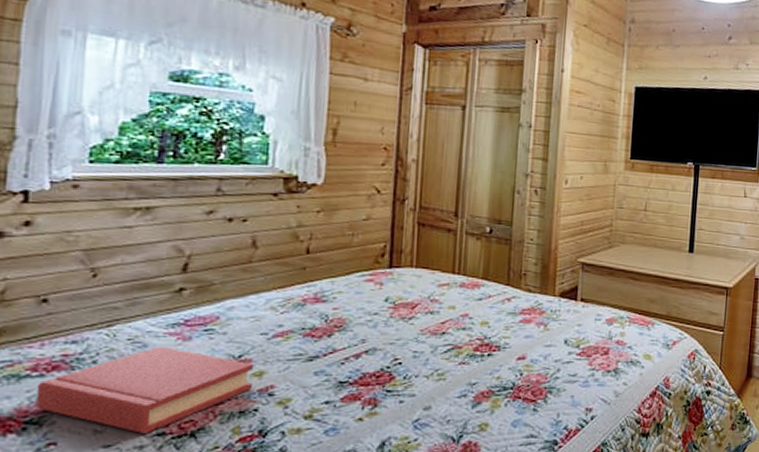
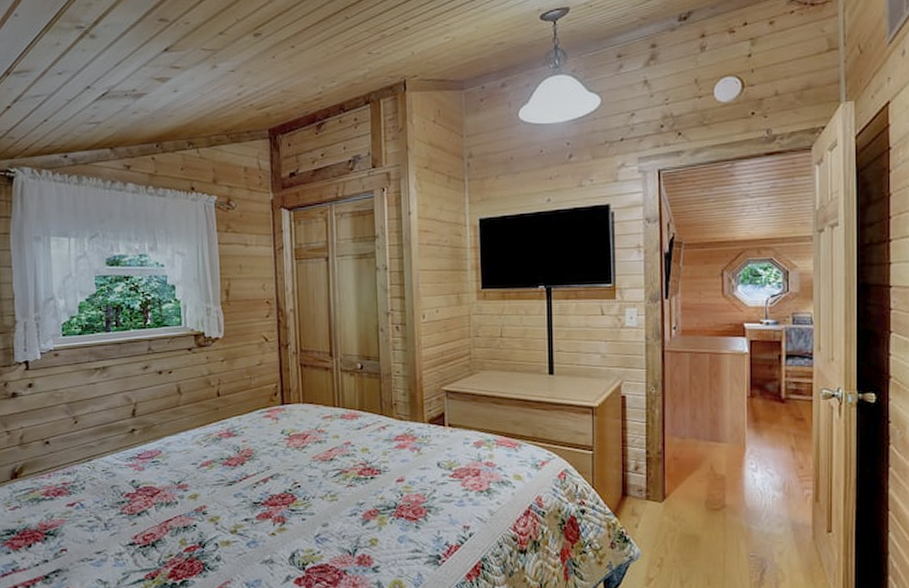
hardback book: present [36,347,253,435] -> none [49,476,191,544]

